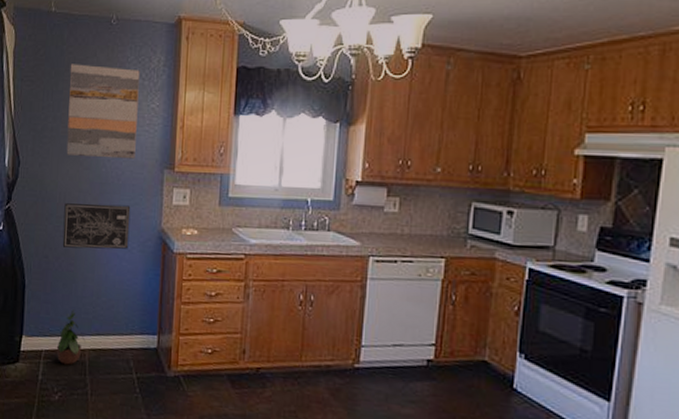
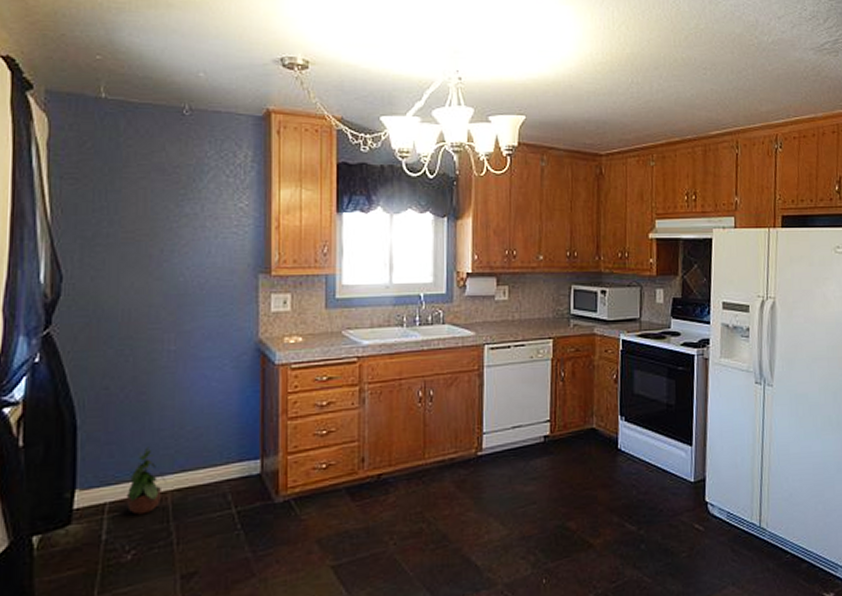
wall art: present [62,203,131,250] -> none [128,317,219,374]
wall art: present [66,64,140,159] -> none [129,159,223,266]

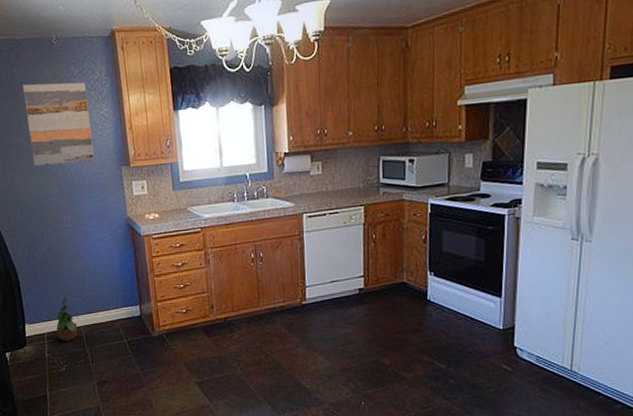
wall art: none [129,159,223,266] -> present [22,82,95,166]

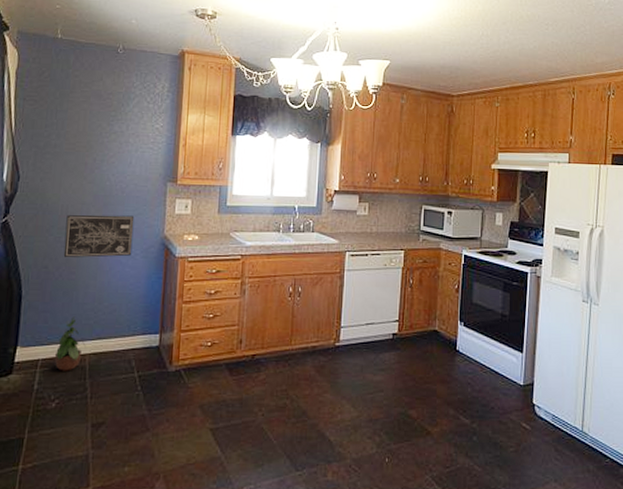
wall art: present [22,82,95,166] -> none [69,86,145,174]
wall art: none [40,202,102,245] -> present [63,214,135,258]

